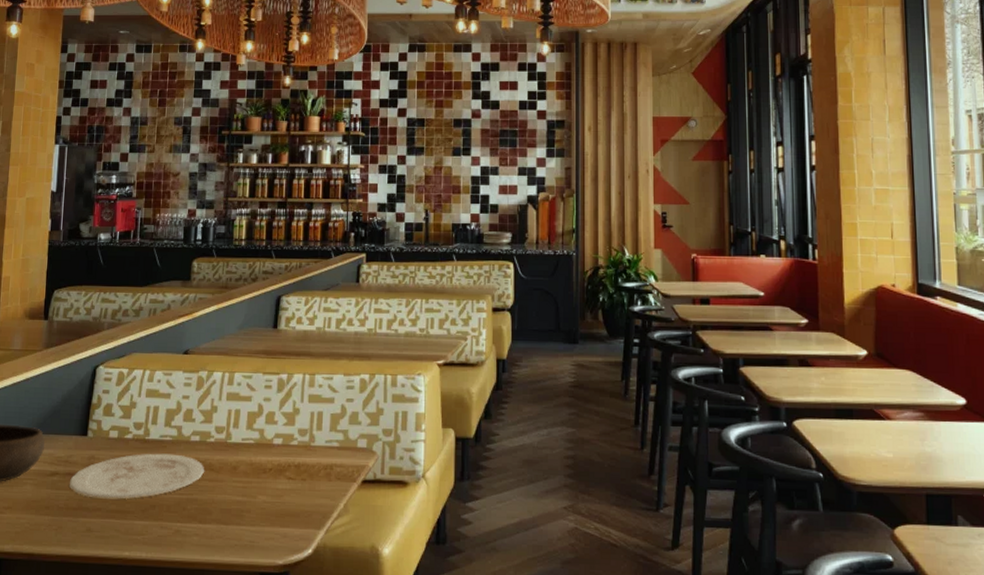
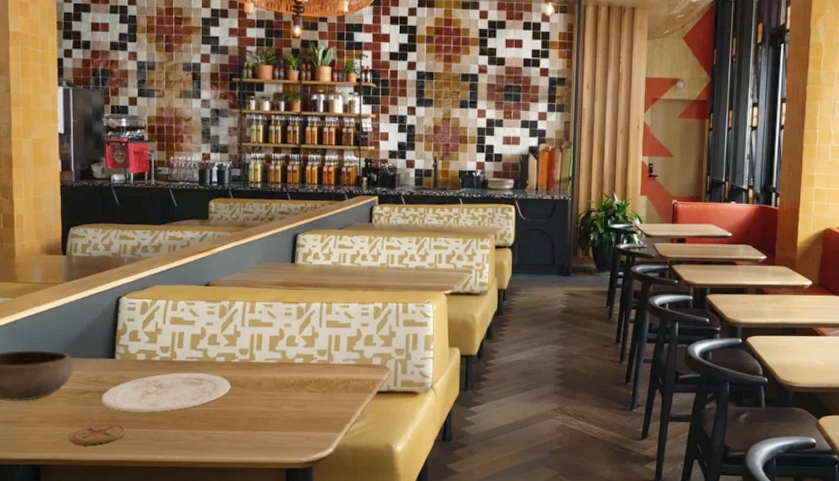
coaster: none [34,511,93,537] -> present [70,423,126,445]

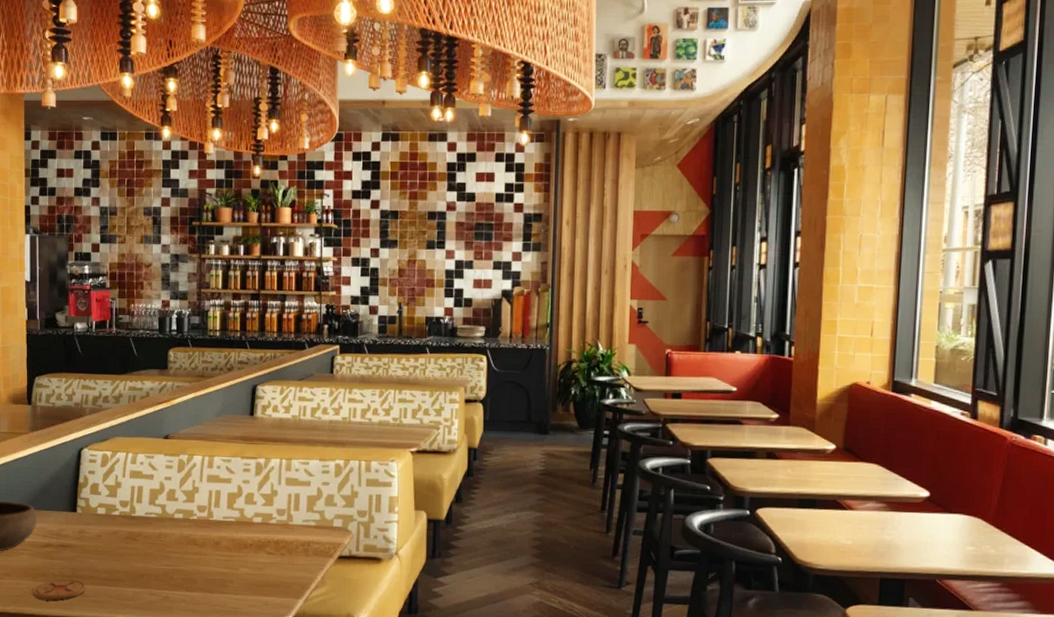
plate: present [101,372,232,412] -> none [63,528,189,569]

